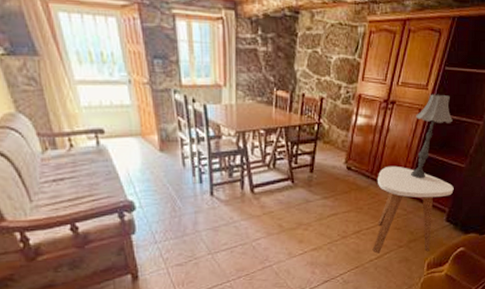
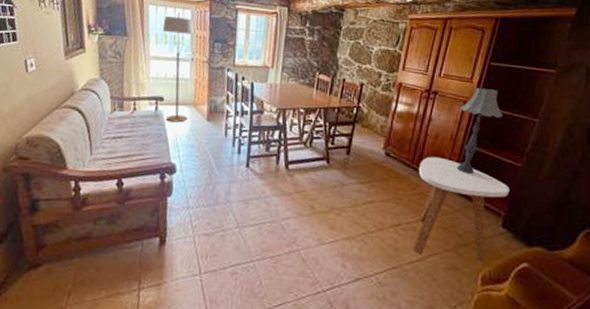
floor lamp: none [82,21,138,157] -> present [162,12,194,123]

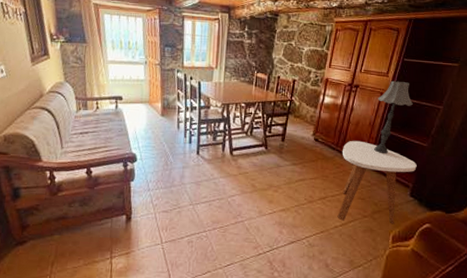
floor lamp: present [162,12,194,123] -> none [117,21,146,119]

